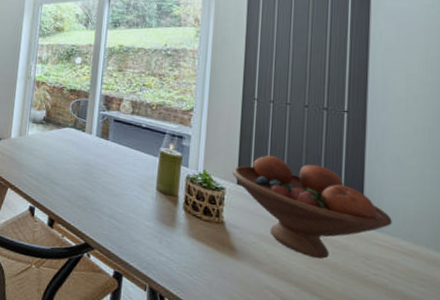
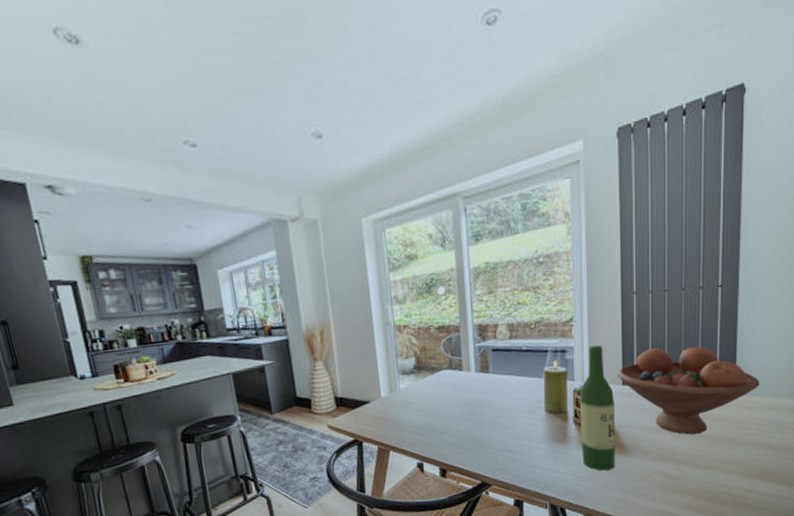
wine bottle: none [188,138,228,270] -> present [580,344,616,471]

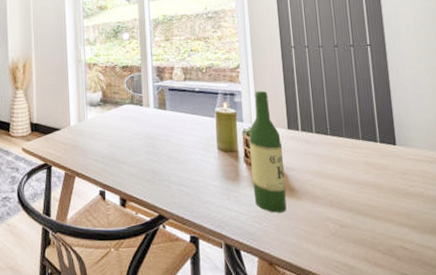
fruit bowl: present [617,346,760,435] -> none [282,96,419,182]

